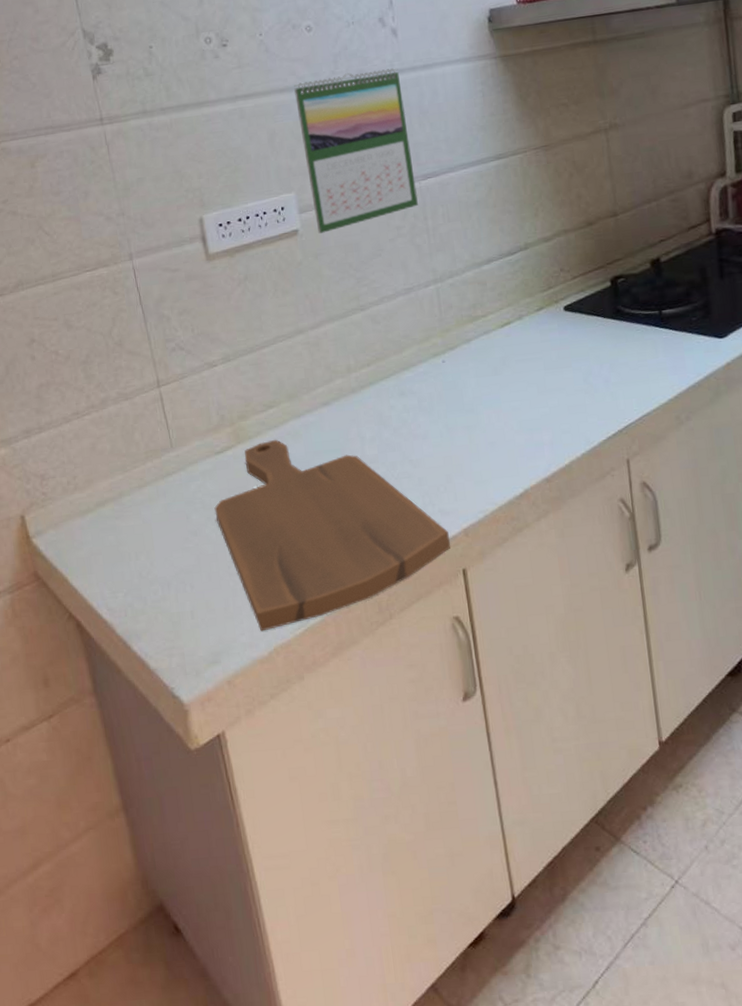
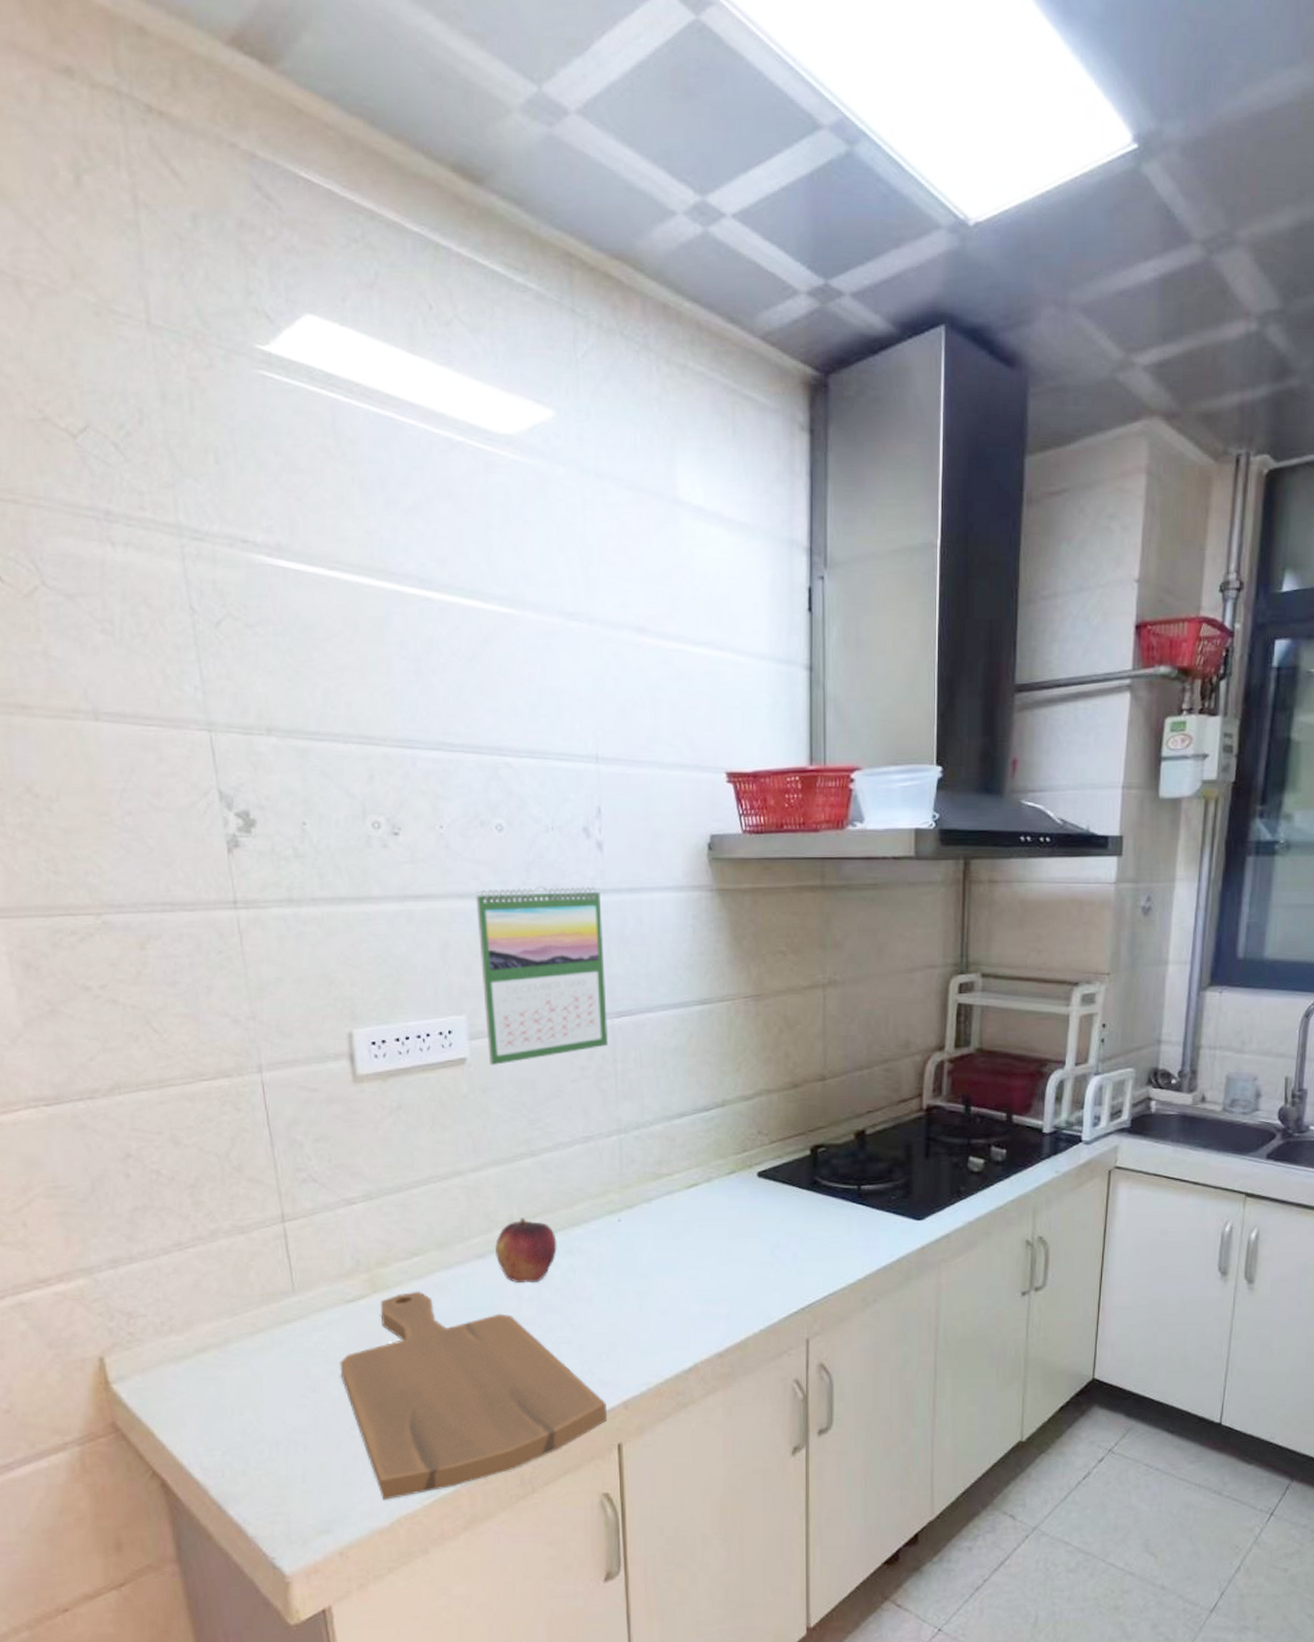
fruit: none [337,366,391,426] -> present [495,1218,557,1283]

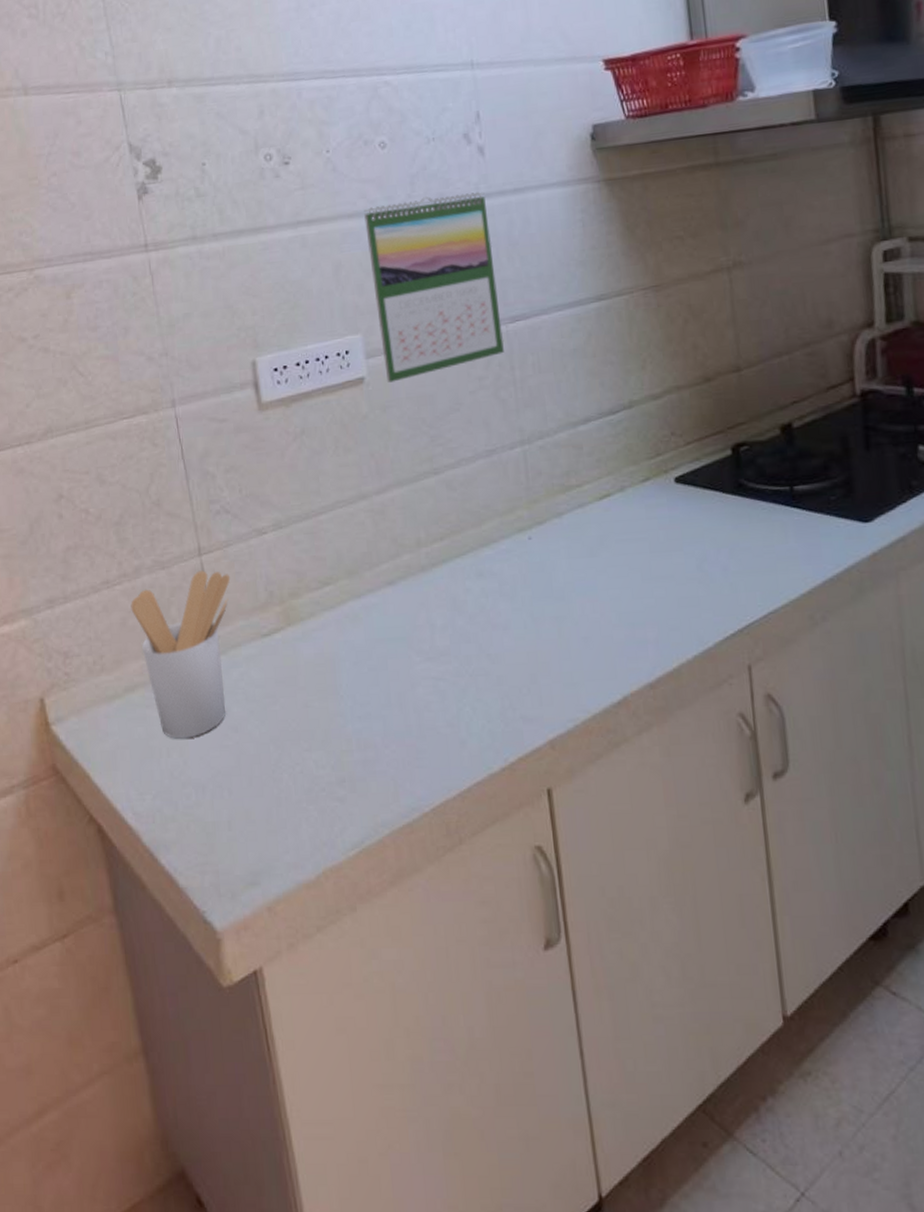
utensil holder: none [205,1236,315,1398] -> present [130,570,231,739]
cutting board: present [339,1291,608,1500] -> none [258,622,534,850]
fruit: present [495,1218,557,1283] -> none [404,540,468,610]

